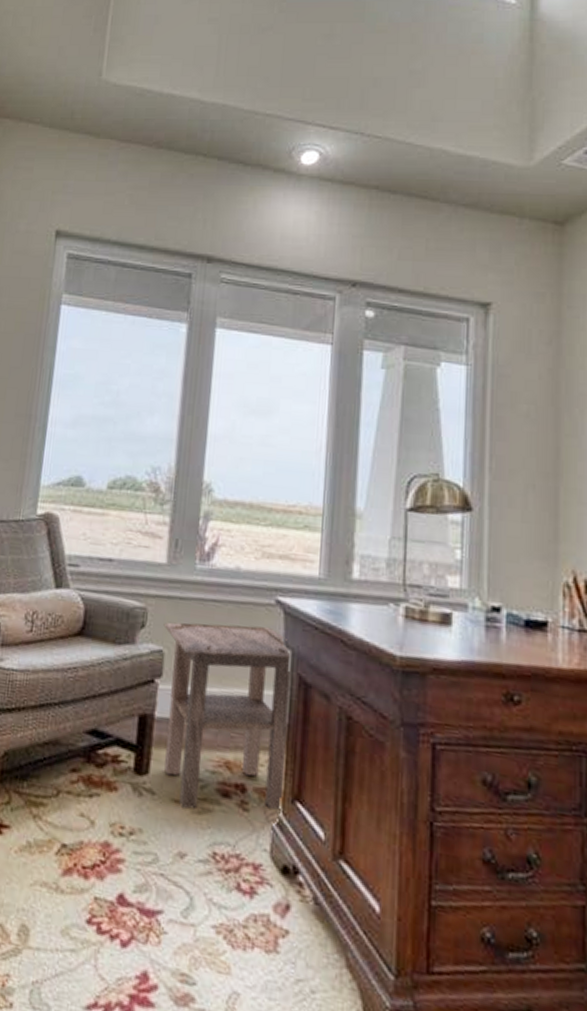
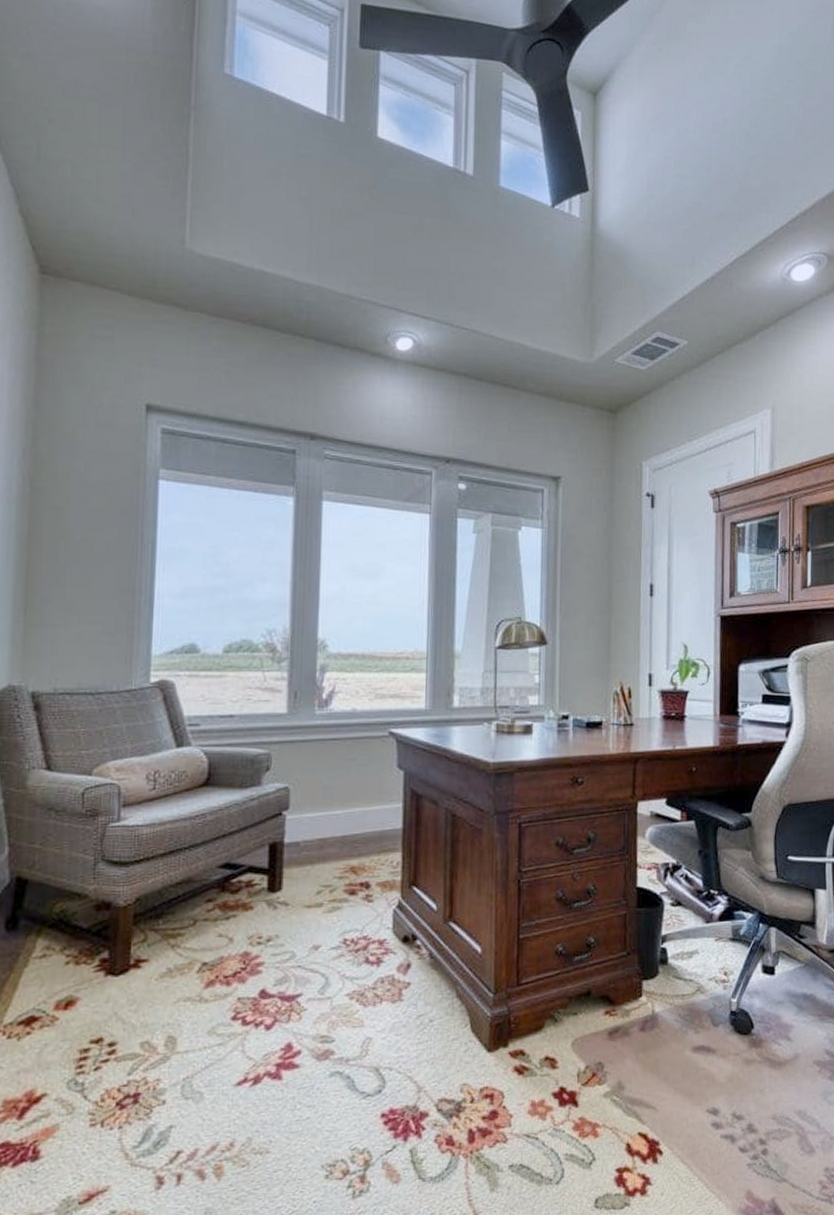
side table: present [163,622,290,811] -> none [287,754,403,912]

